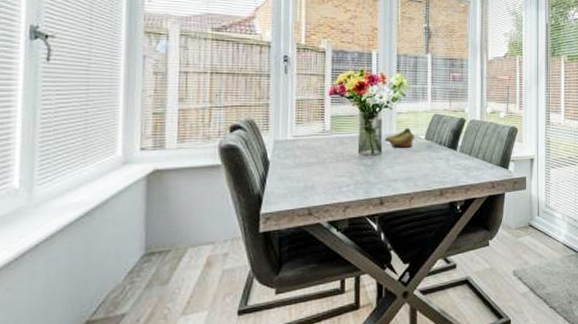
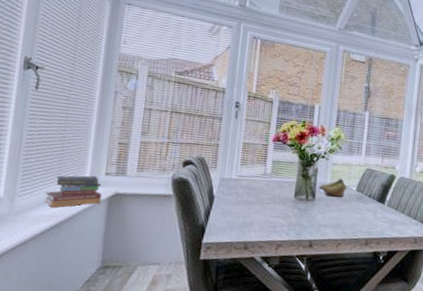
books: none [69,153,139,194] -> present [44,175,102,208]

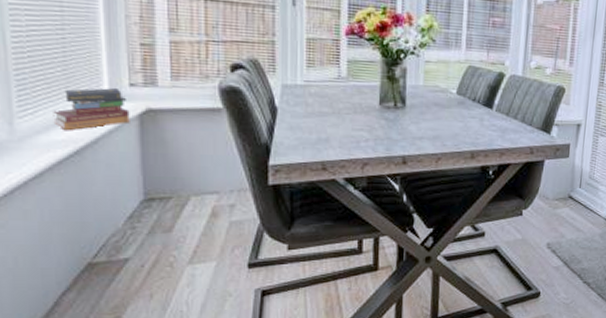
fruit: present [319,178,346,198] -> none [409,79,444,104]

